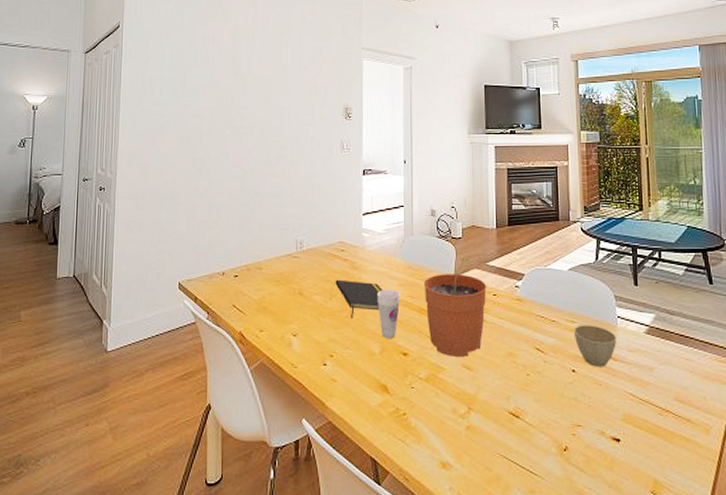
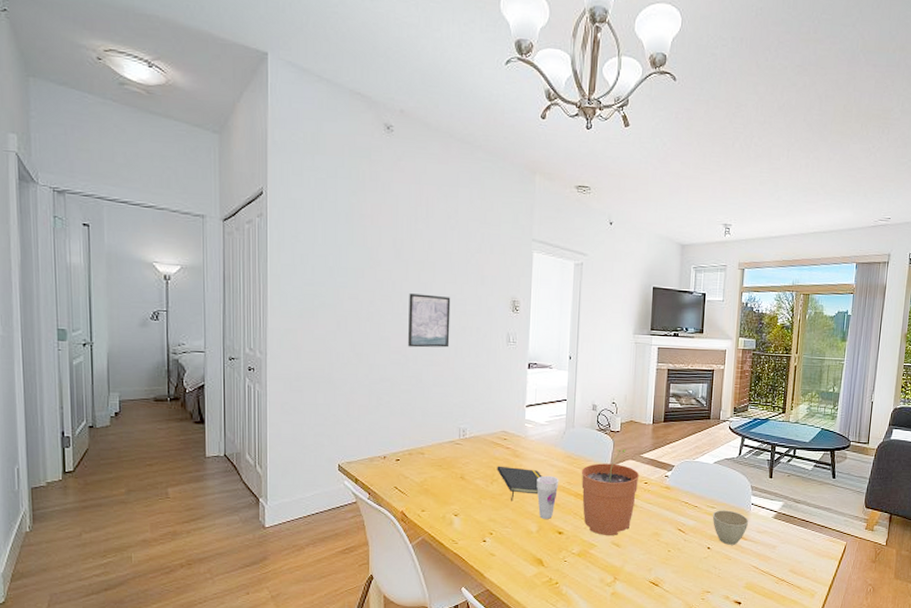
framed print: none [246,107,286,160] -> present [408,293,451,348]

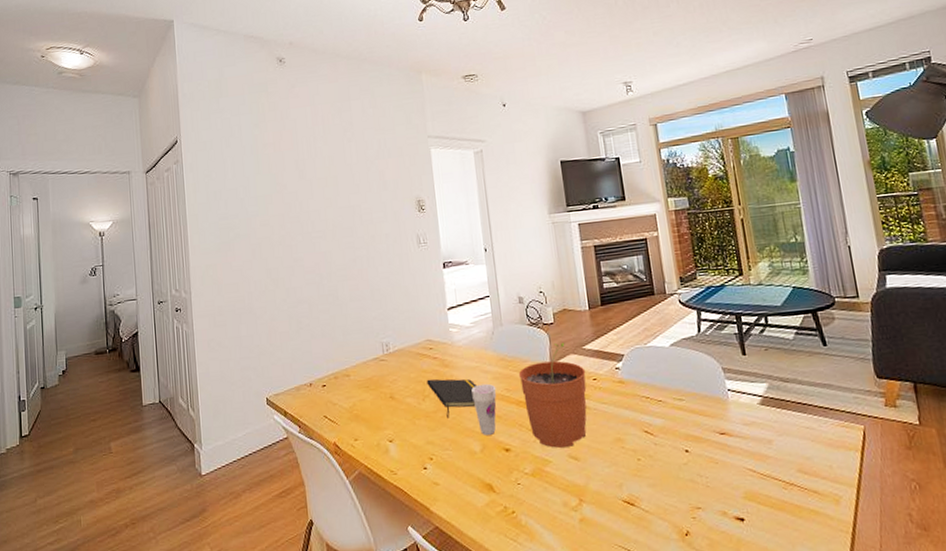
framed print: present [408,293,451,348] -> none [316,207,361,265]
cup: present [712,510,749,545] -> none [682,401,730,445]

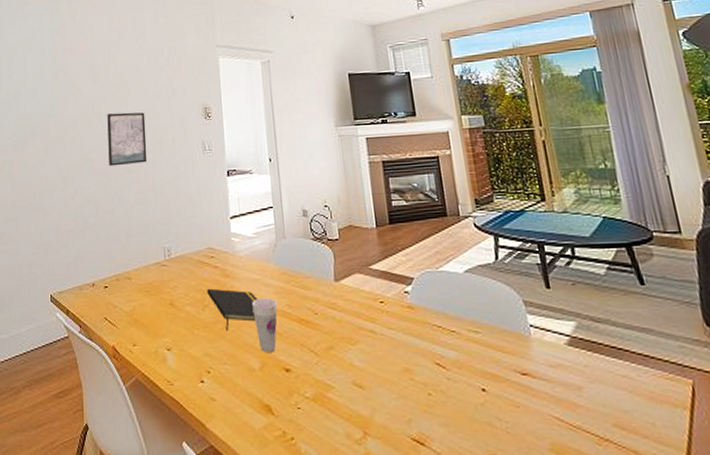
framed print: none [316,207,361,265] -> present [107,112,148,167]
plant pot: present [518,343,587,448] -> none [301,261,373,373]

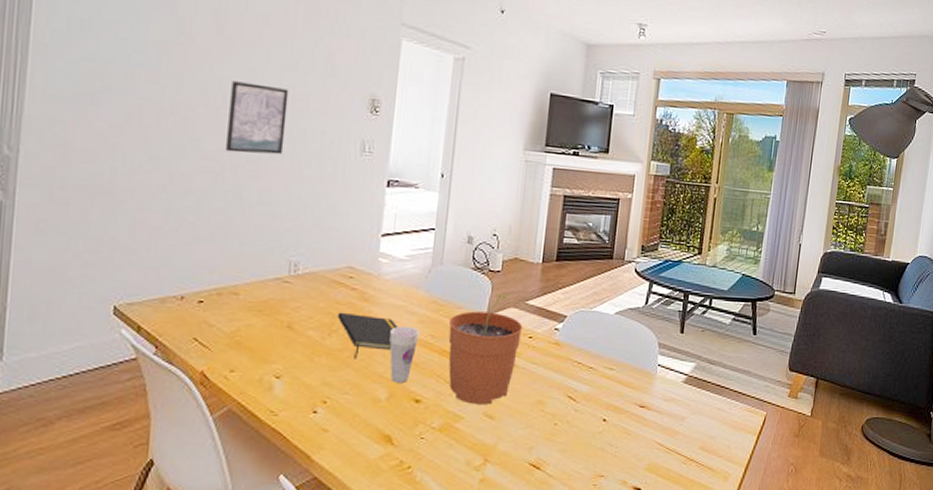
plant pot: none [301,261,373,373] -> present [448,294,523,404]

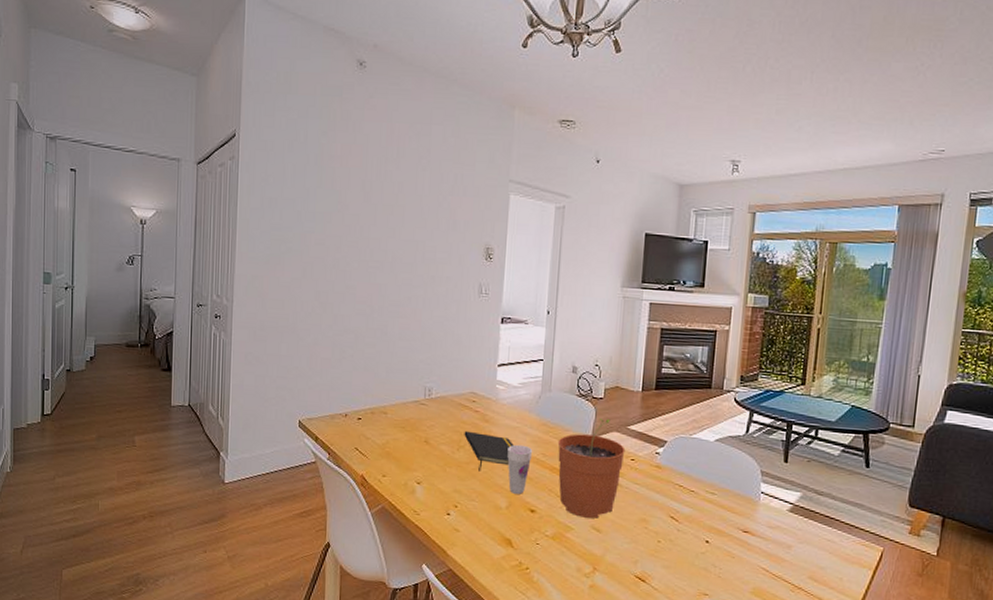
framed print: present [226,81,289,155] -> none [374,239,420,298]

